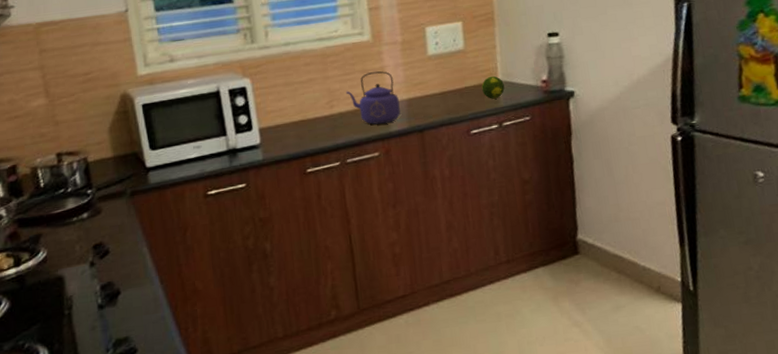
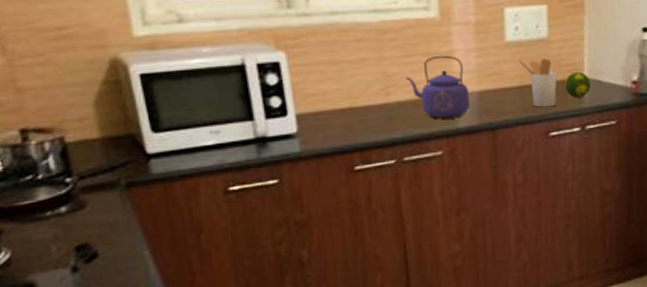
utensil holder: none [440,67,475,110] -> present [519,58,557,108]

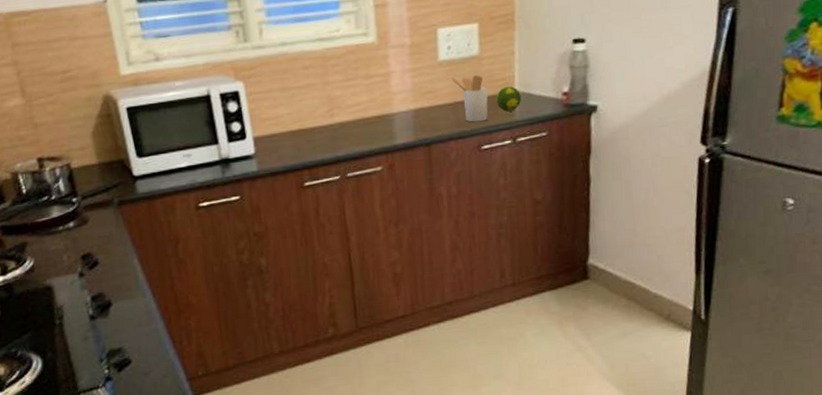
kettle: present [405,55,470,118] -> none [347,77,407,136]

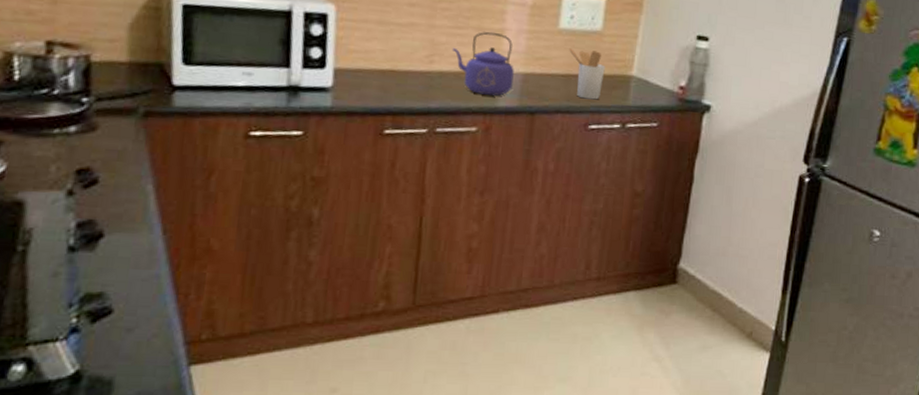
kettle: none [347,77,407,136] -> present [451,31,514,96]
fruit: present [496,86,521,112] -> none [611,68,638,95]

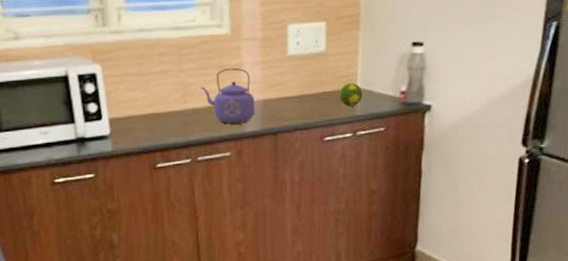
utensil holder: present [569,48,605,100] -> none [299,71,333,115]
fruit: none [611,68,638,95] -> present [340,82,362,107]

